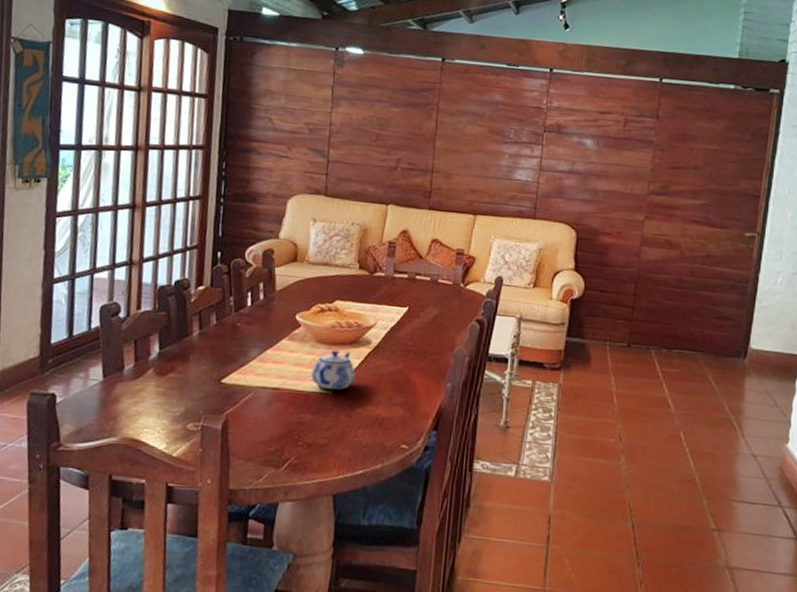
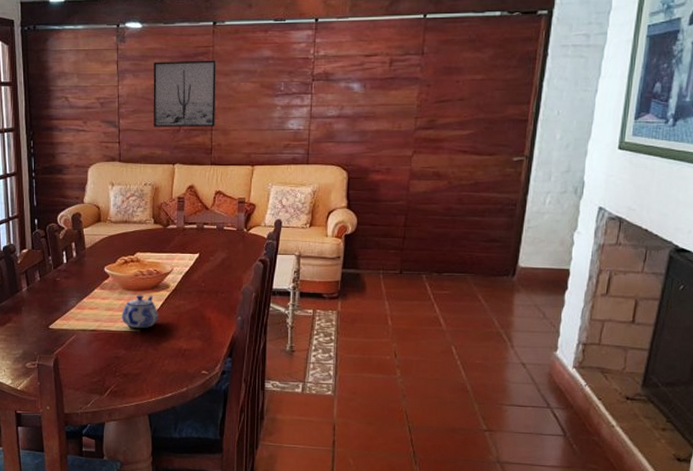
wall art: none [368,92,443,169] -> present [153,60,216,127]

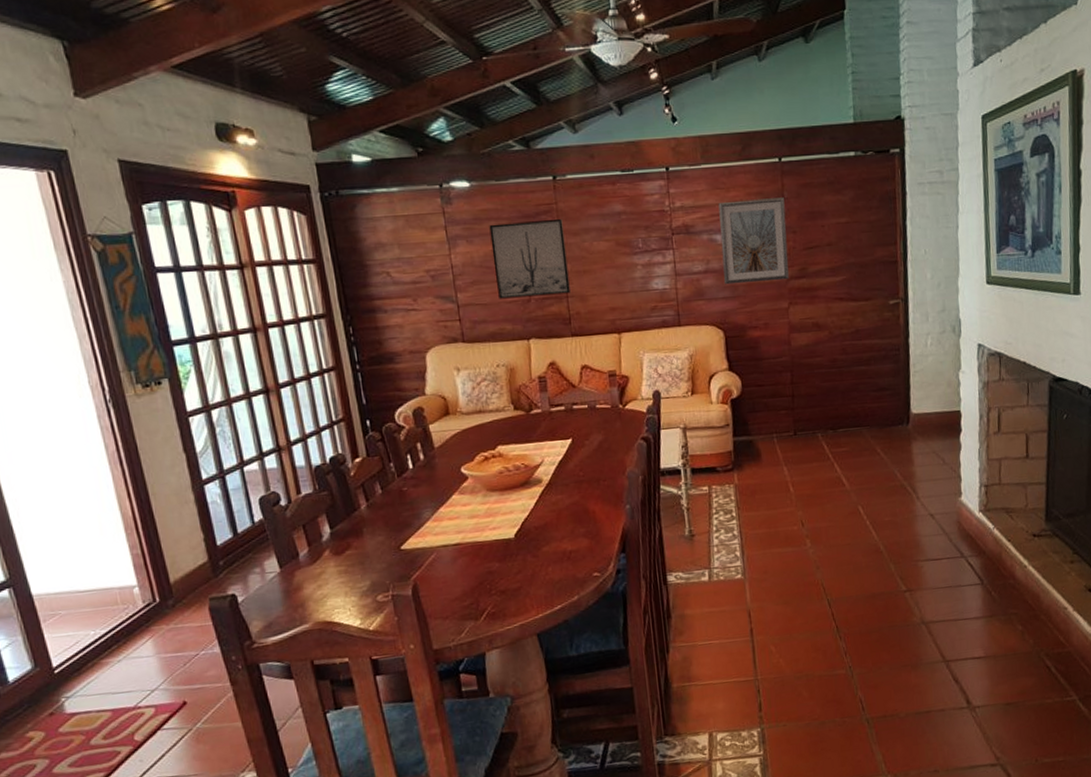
teapot: present [122,295,159,328] -> none [489,493,535,535]
picture frame: none [355,52,423,130] -> present [718,197,789,285]

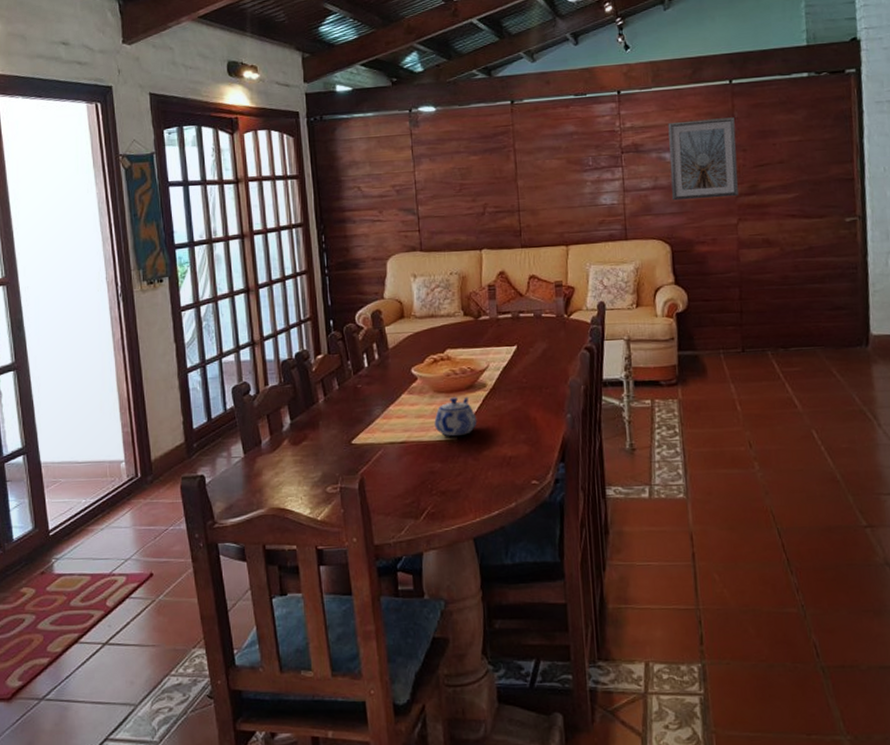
wall art: present [489,218,571,299] -> none [451,138,522,212]
teapot: none [489,493,535,535] -> present [434,396,477,436]

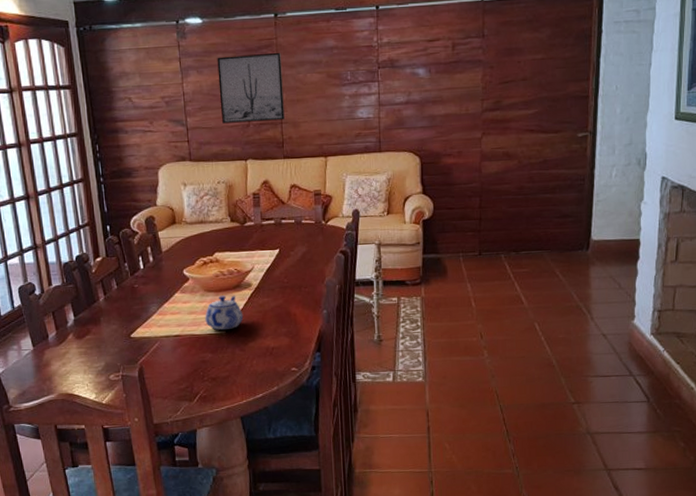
wall art: none [451,138,522,212] -> present [217,52,285,124]
picture frame: present [668,117,739,201] -> none [422,35,485,115]

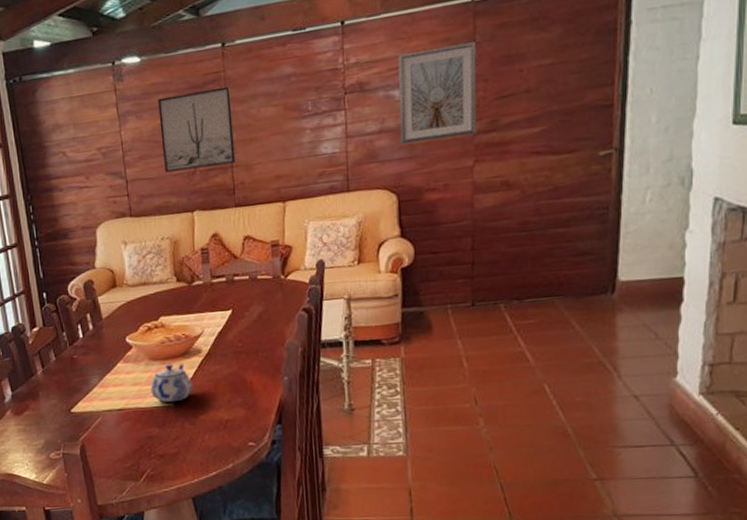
picture frame: none [422,35,485,115] -> present [398,42,477,145]

